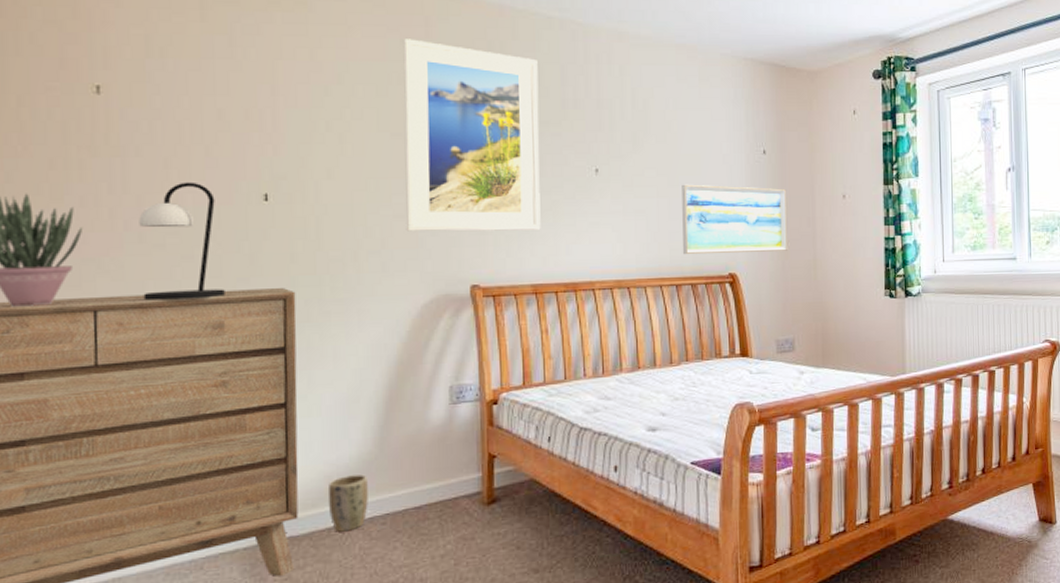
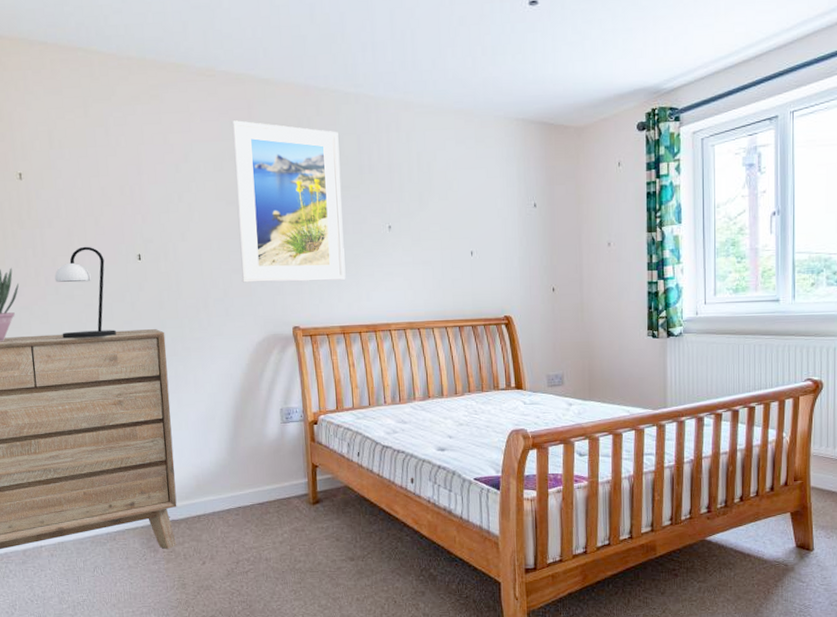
plant pot: present [327,474,368,532] -> none [196,476,226,519]
wall art: present [682,184,787,255] -> none [462,237,556,300]

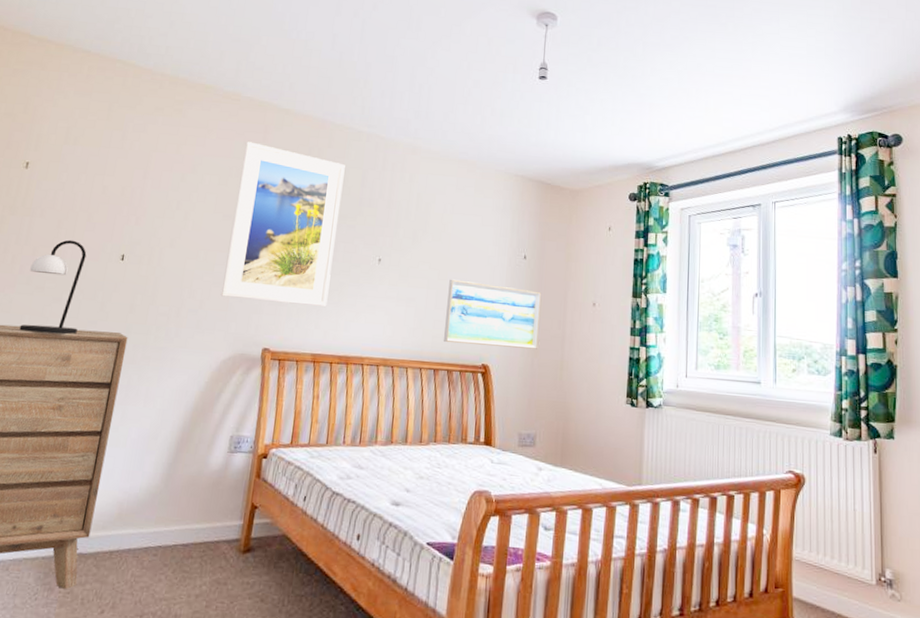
wall art: none [462,237,556,300] -> present [443,279,541,349]

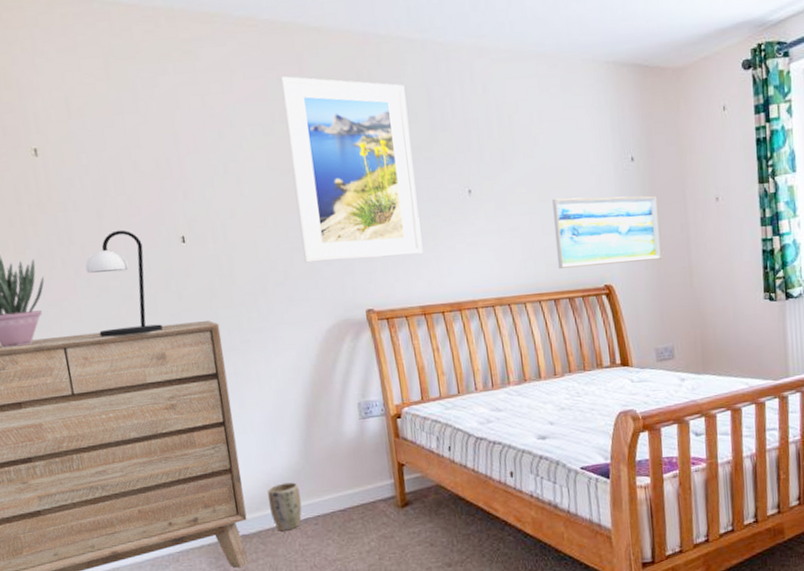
plant pot: none [114,504,150,557] -> present [267,482,302,531]

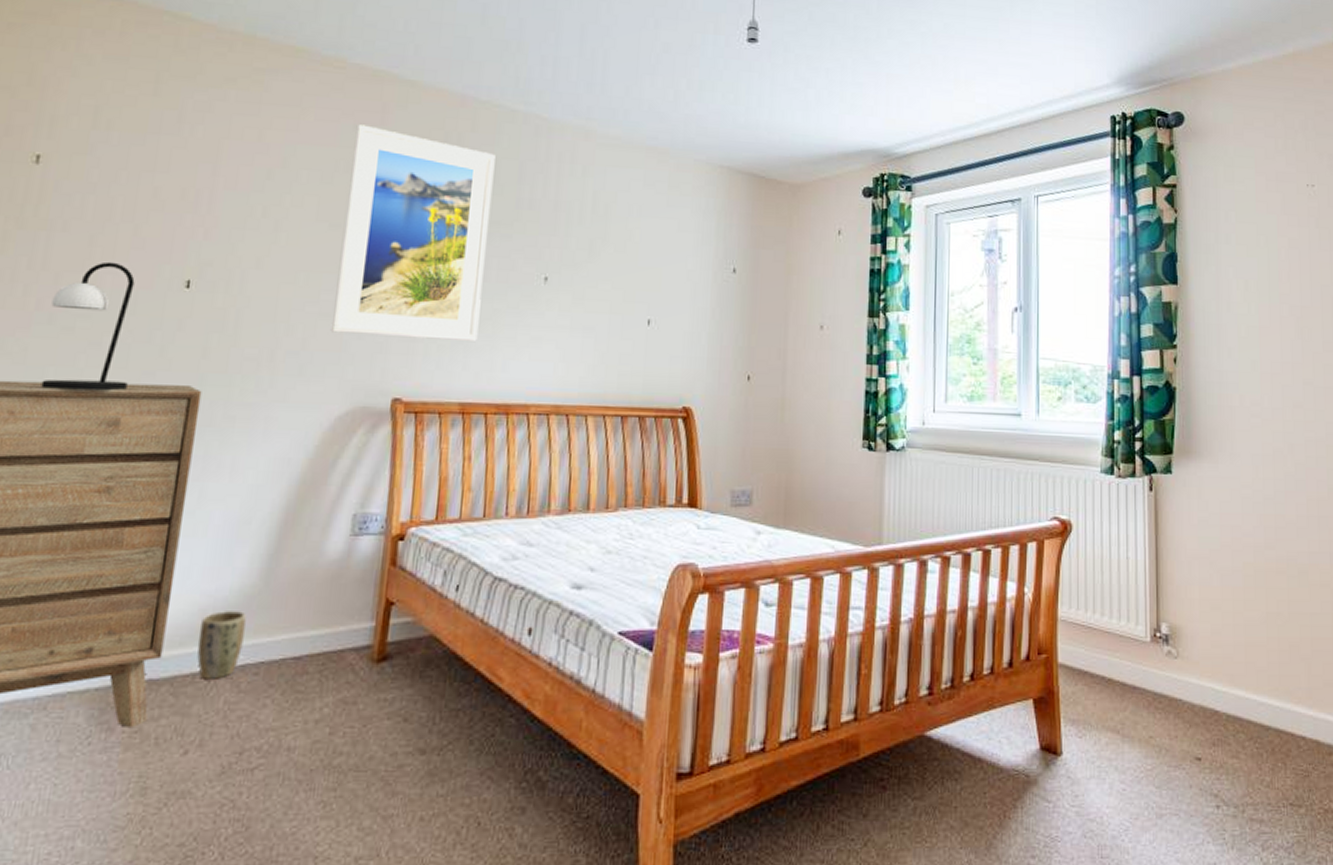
wall art: present [552,195,661,270] -> none [632,300,755,386]

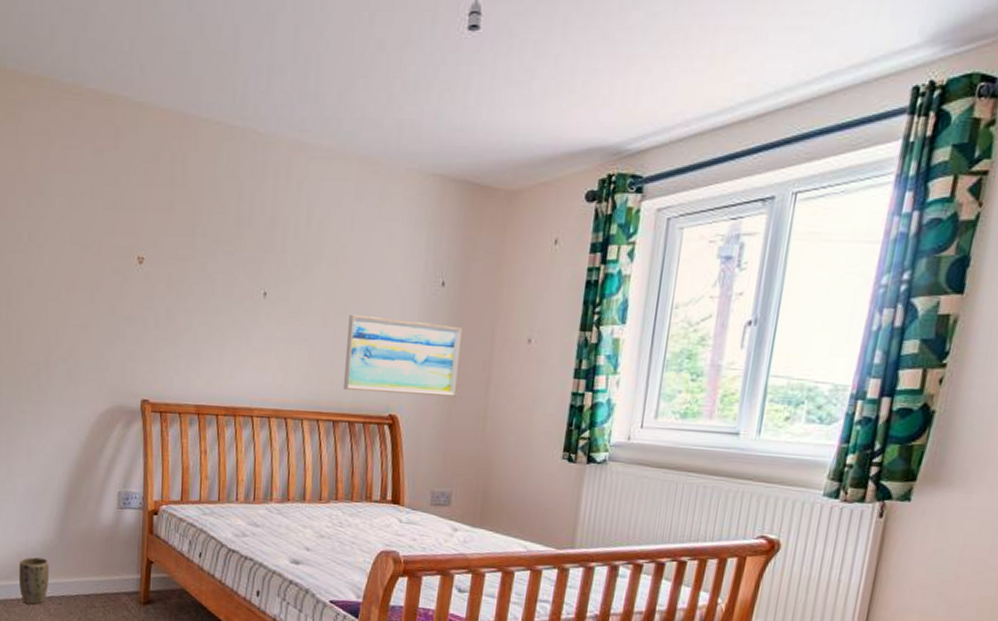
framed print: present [330,124,496,343] -> none [89,150,217,353]
wall art: none [632,300,755,386] -> present [342,314,462,397]

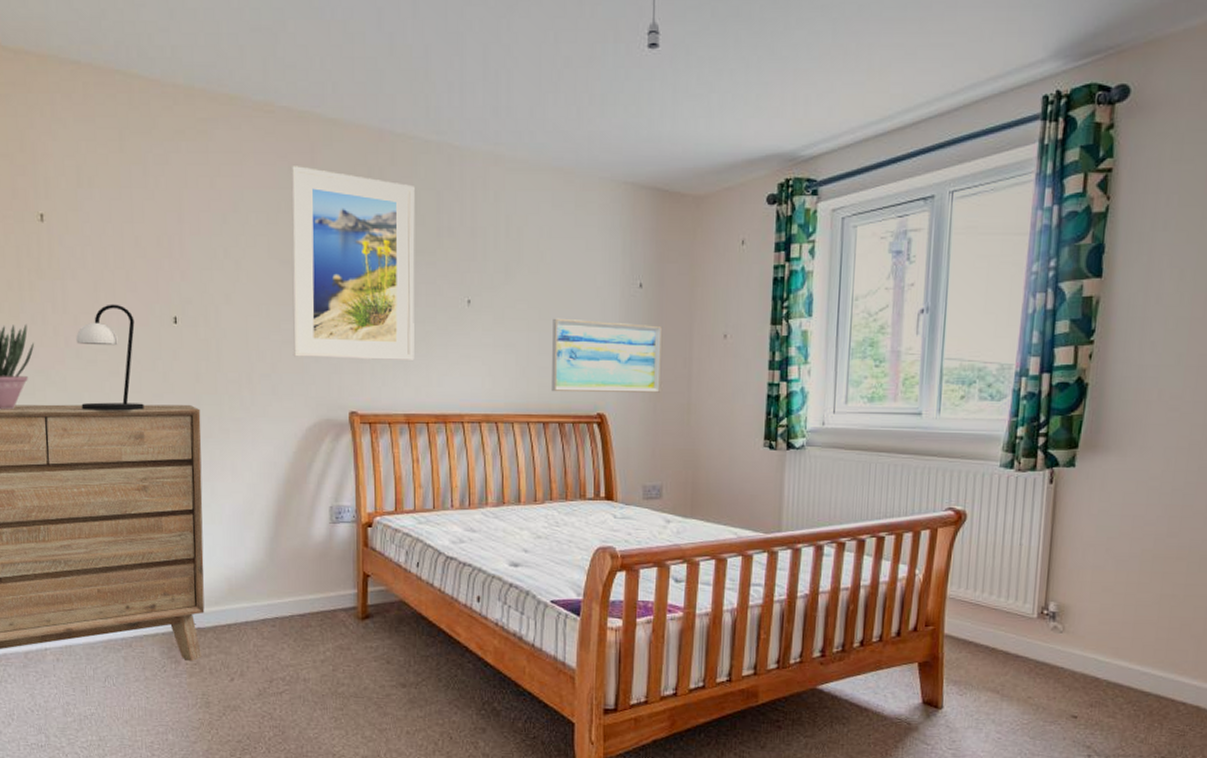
plant pot: present [18,557,49,605] -> none [228,580,261,629]
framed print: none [89,150,217,353] -> present [291,166,415,362]

